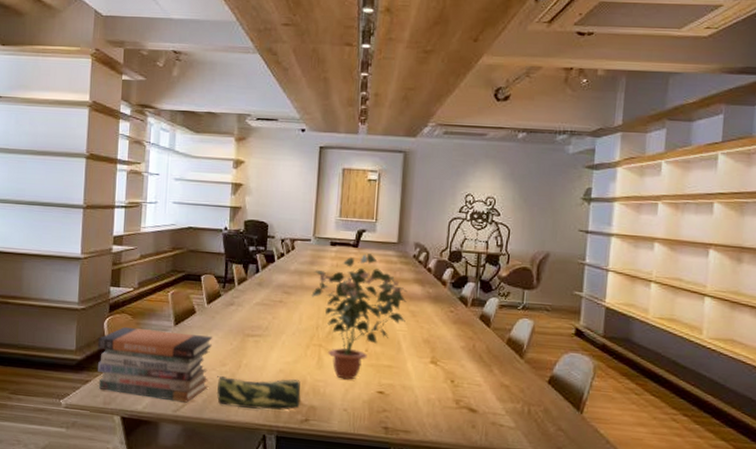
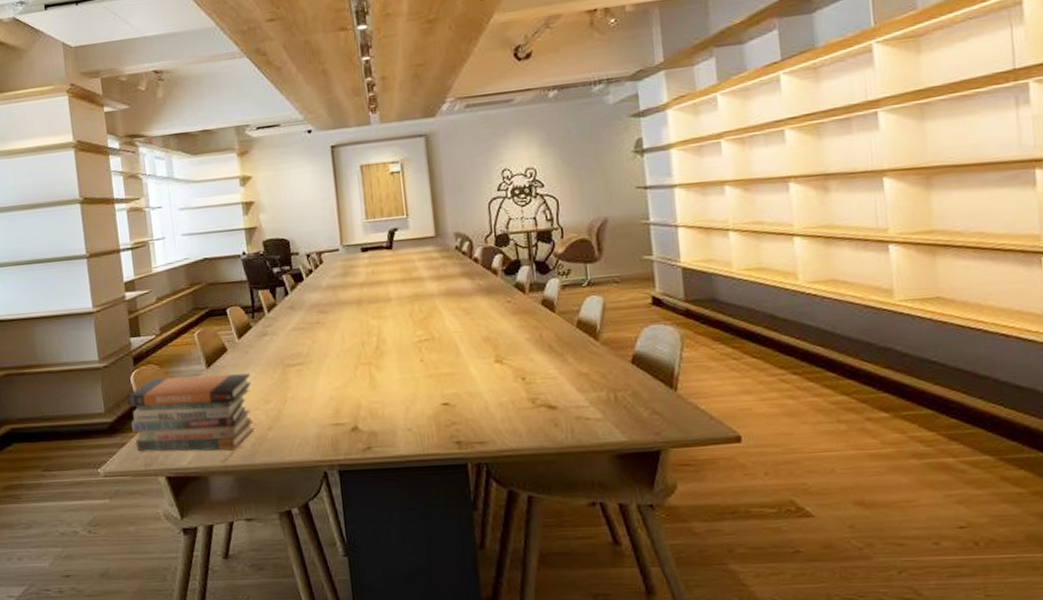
pencil case: present [216,376,301,411] -> none [263,405,359,447]
potted plant: present [311,254,408,380] -> none [349,253,459,396]

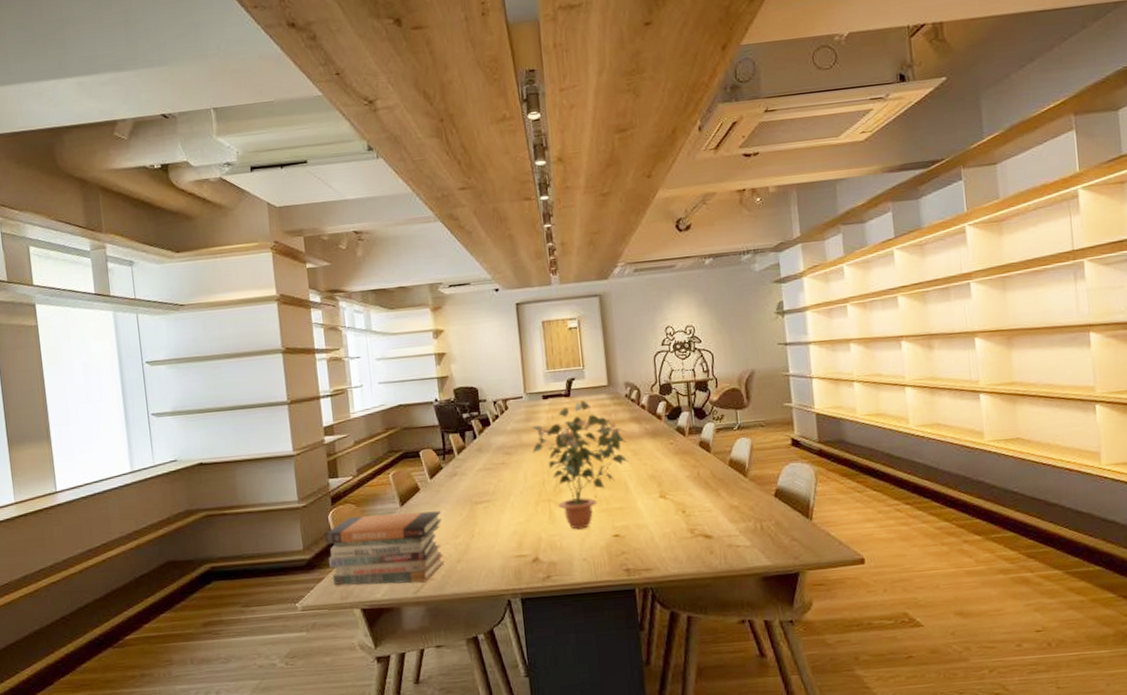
potted plant: none [349,253,459,396] -> present [531,401,628,530]

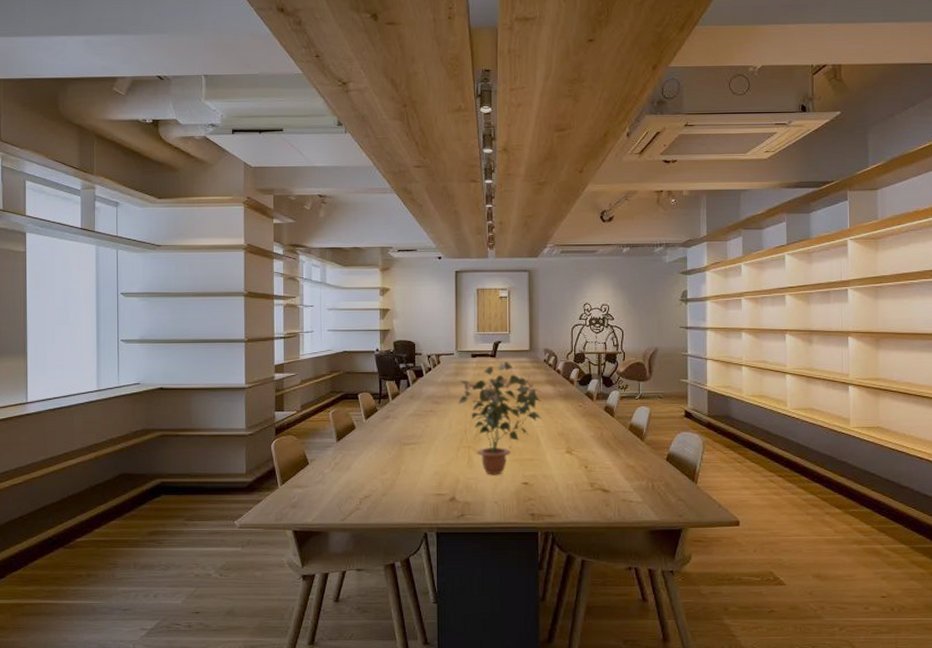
book stack: present [325,510,445,585] -> none [267,447,372,511]

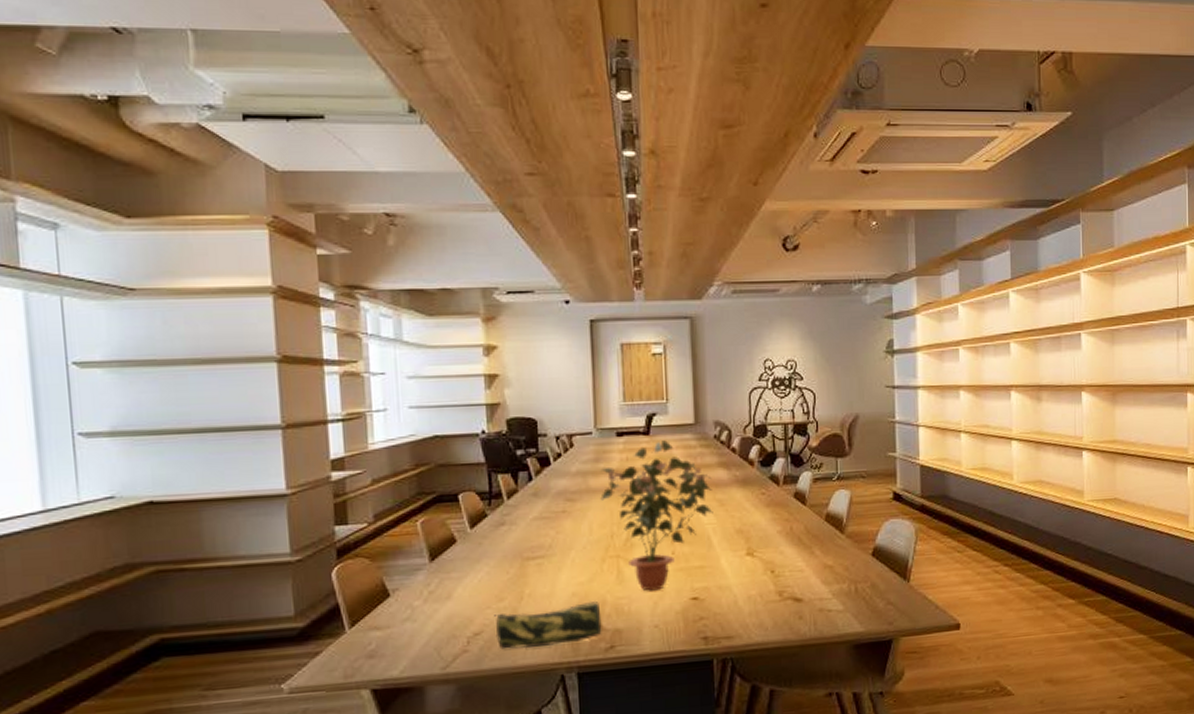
pencil case: none [379,480,456,510] -> present [494,602,602,650]

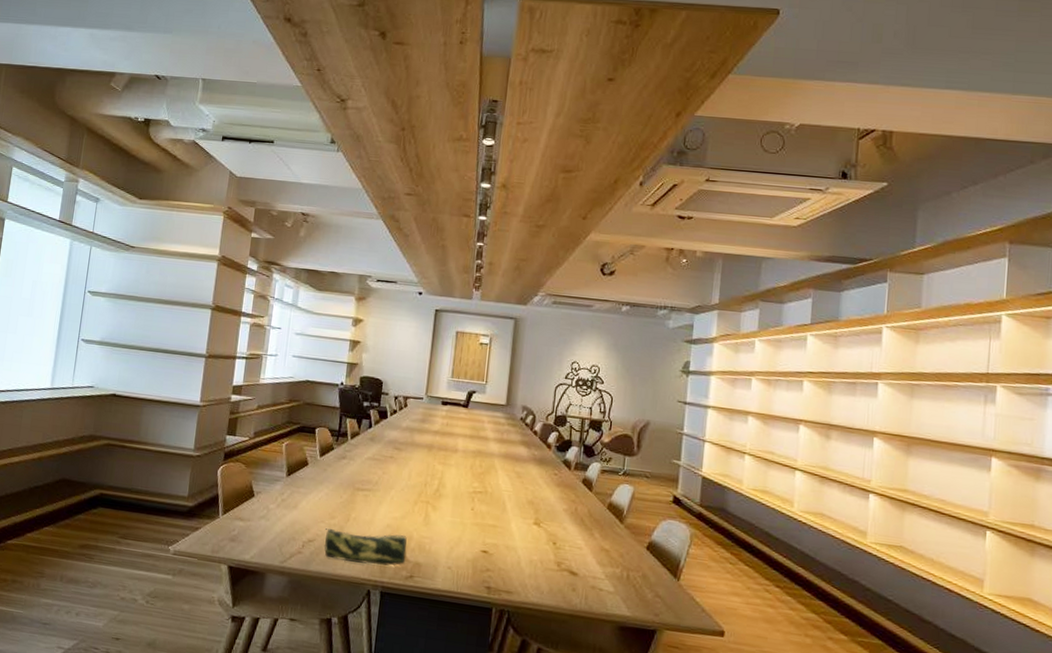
potted plant: present [600,440,713,591] -> none [421,414,514,538]

